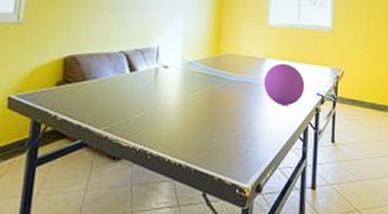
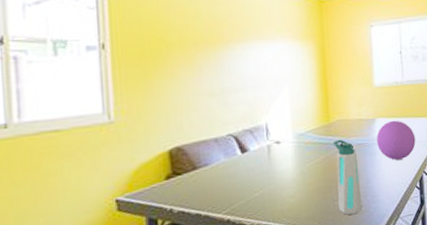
water bottle: none [215,74,242,156] -> present [332,139,363,215]

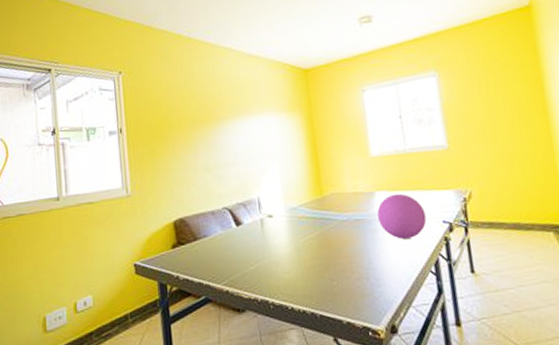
water bottle: present [332,139,363,215] -> none [327,214,365,298]

